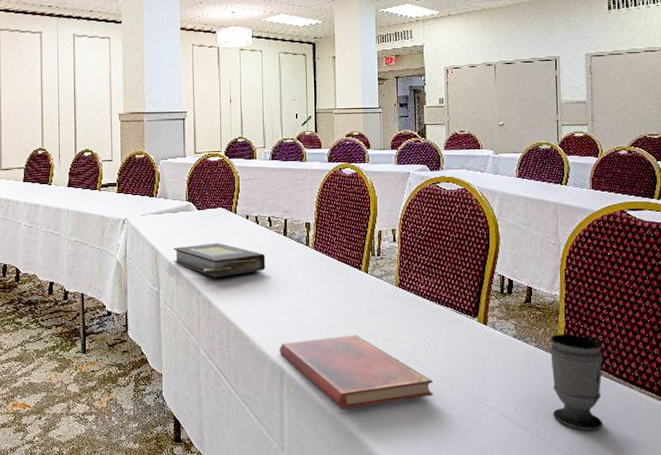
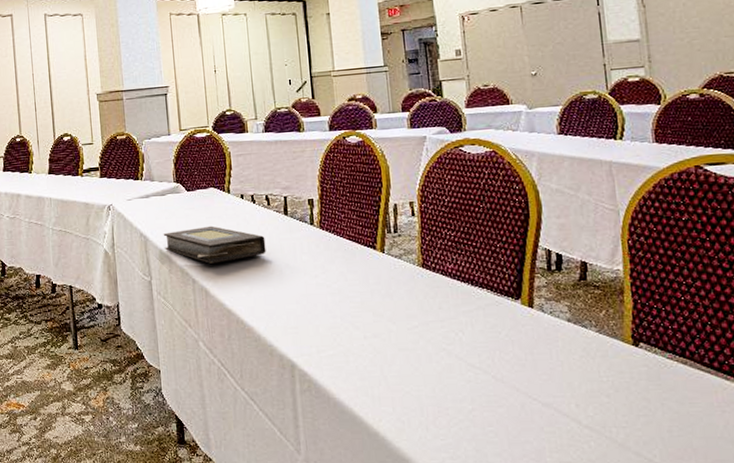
diary: present [279,335,433,410] -> none [287,323,473,408]
cup: present [550,334,603,431] -> none [614,316,692,431]

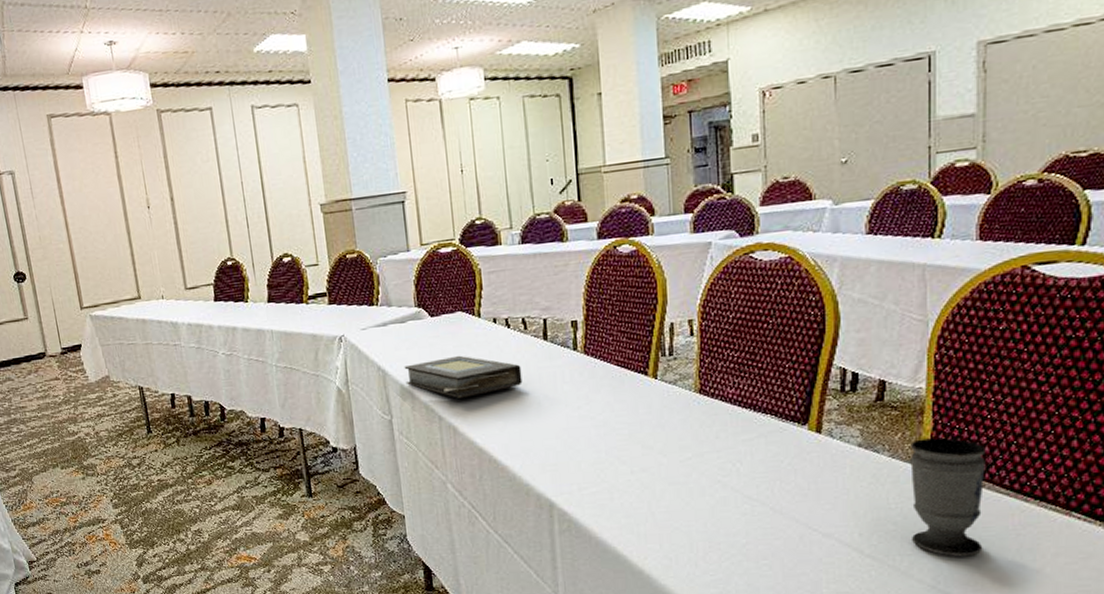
cup: none [614,316,692,431] -> present [910,437,986,557]

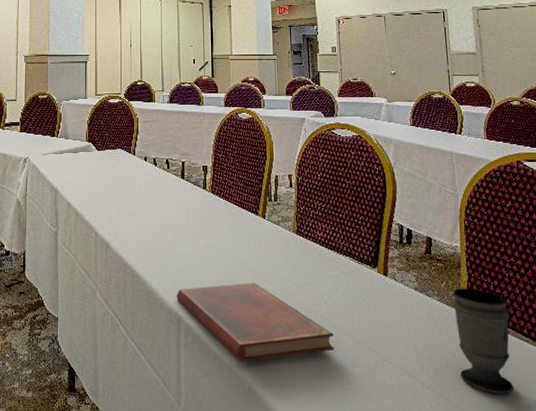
book: present [404,355,523,398] -> none [72,183,163,219]
diary: none [545,456,748,546] -> present [176,282,335,362]

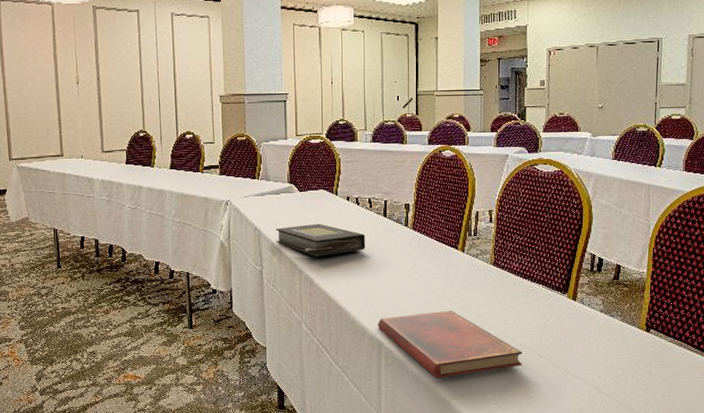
book: none [72,183,163,219] -> present [275,223,366,257]
cup: present [453,288,514,394] -> none [633,309,684,396]

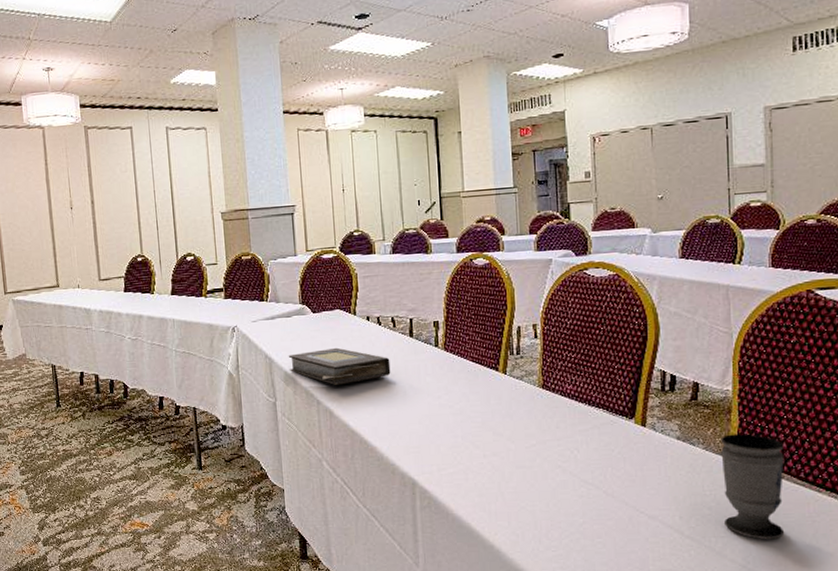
diary: present [377,310,523,379] -> none [409,442,585,522]
cup: none [633,309,684,396] -> present [721,433,785,540]

